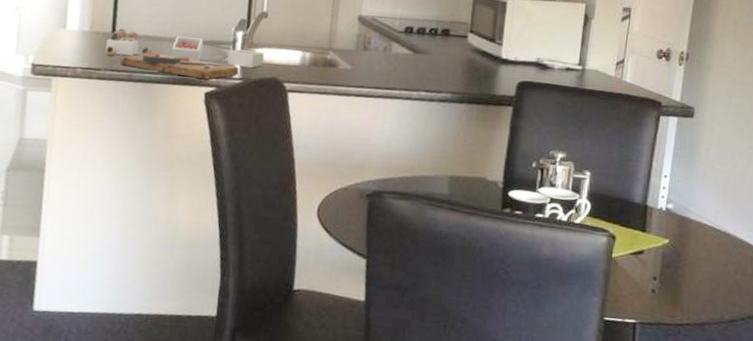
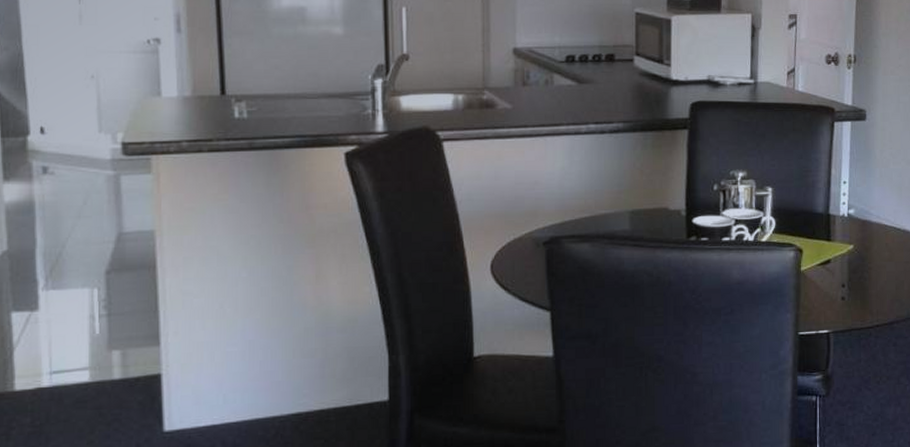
cutting board: present [105,29,264,79] -> none [215,89,411,137]

